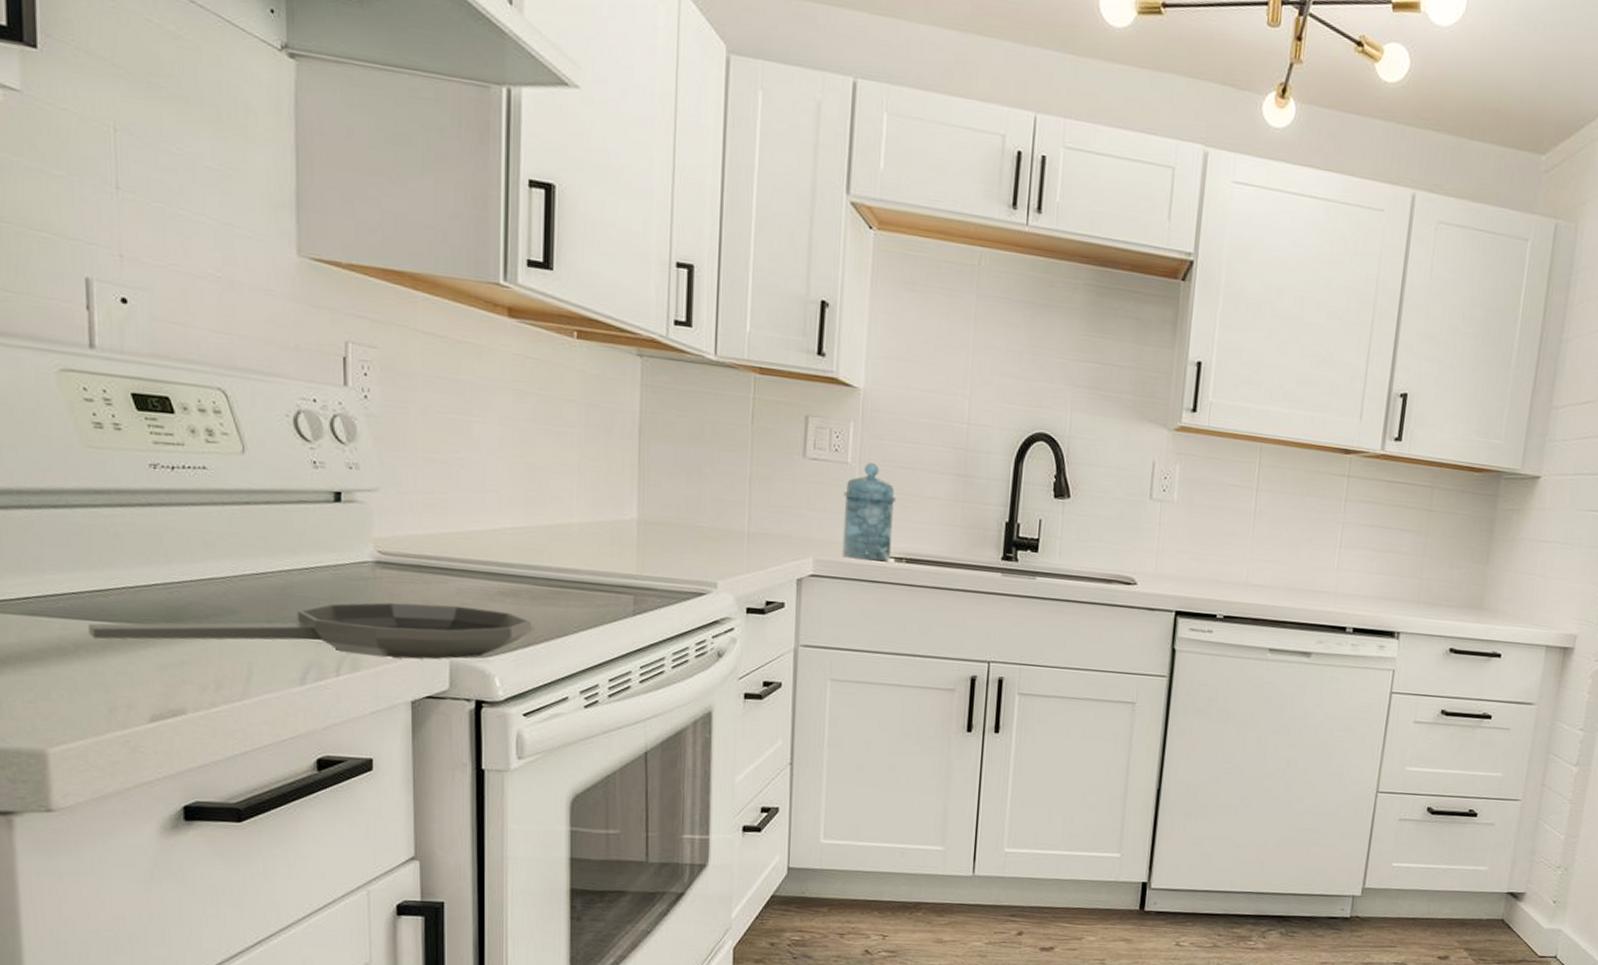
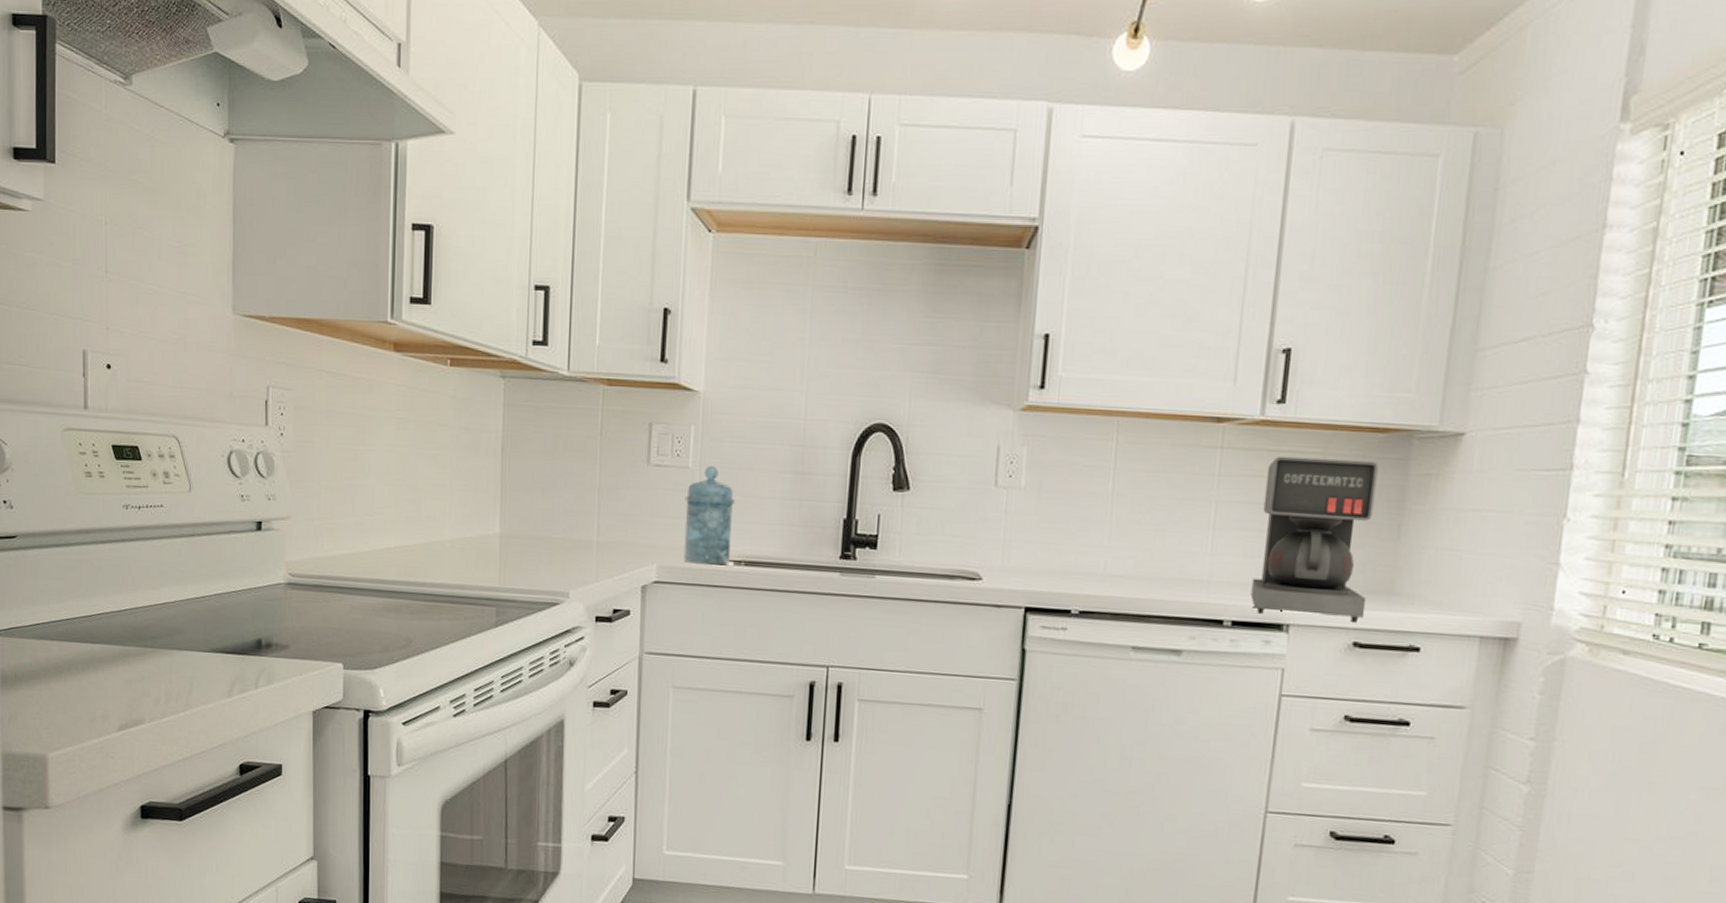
frying pan: present [89,602,531,660] -> none [78,620,410,672]
coffee maker: none [1369,486,1474,633] -> present [1250,456,1379,624]

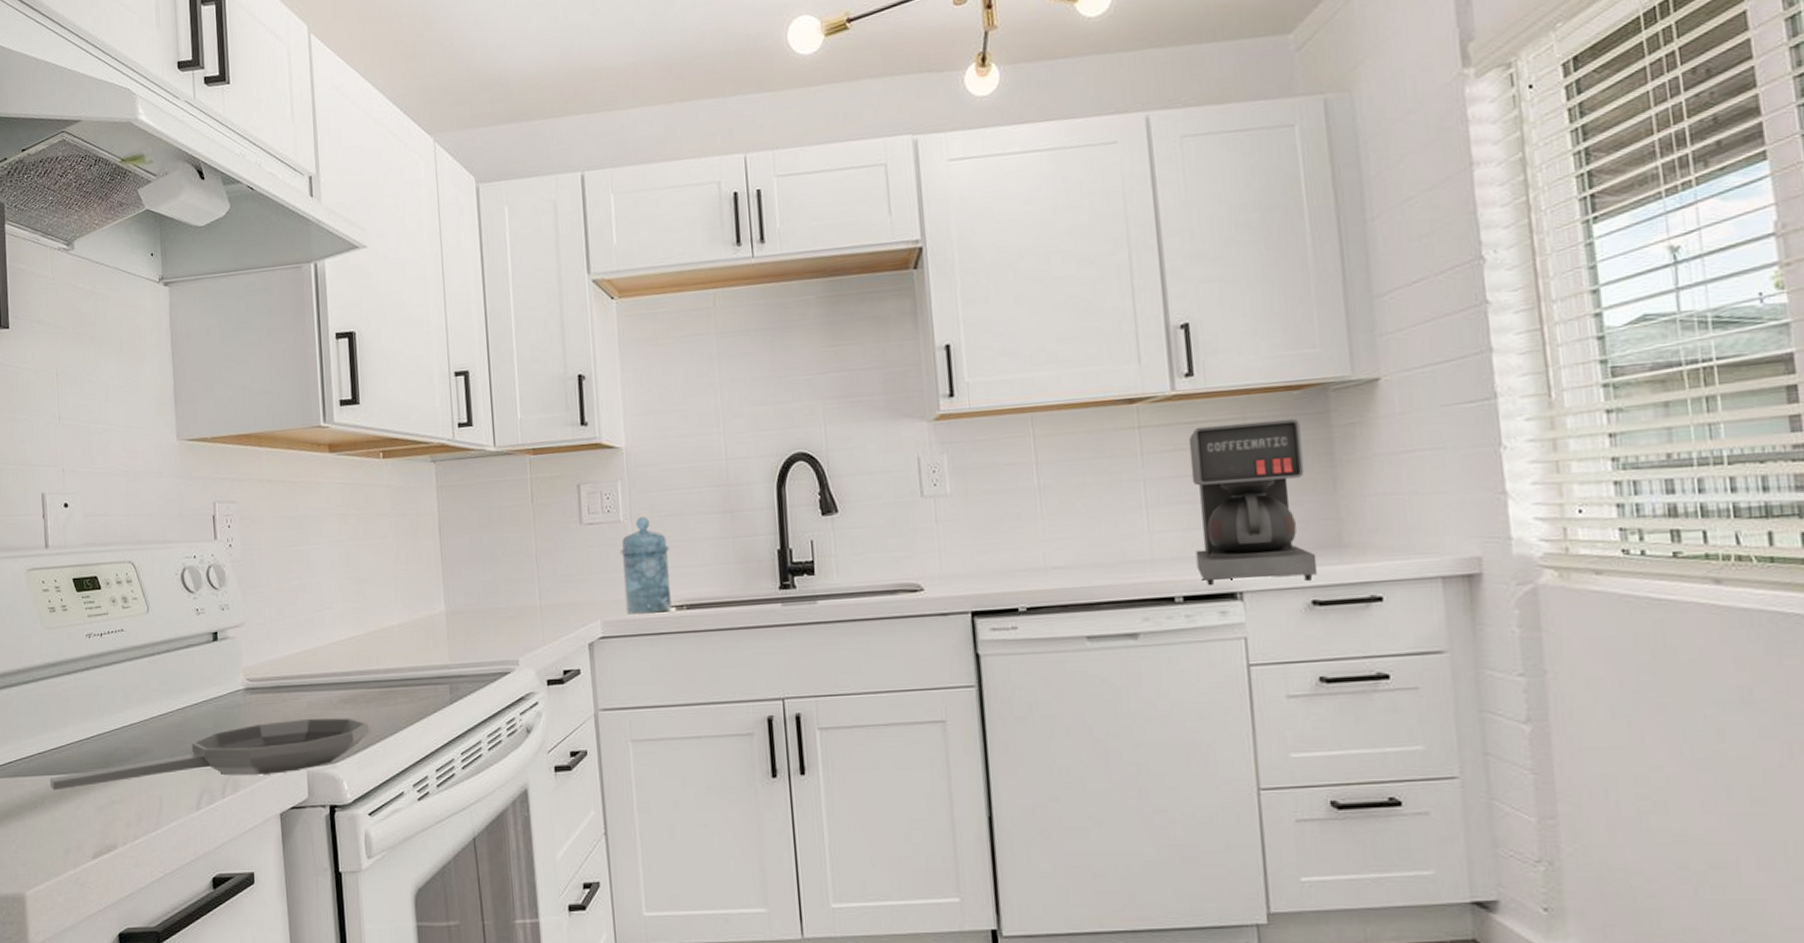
frying pan: none [78,620,410,672] -> present [50,718,369,791]

